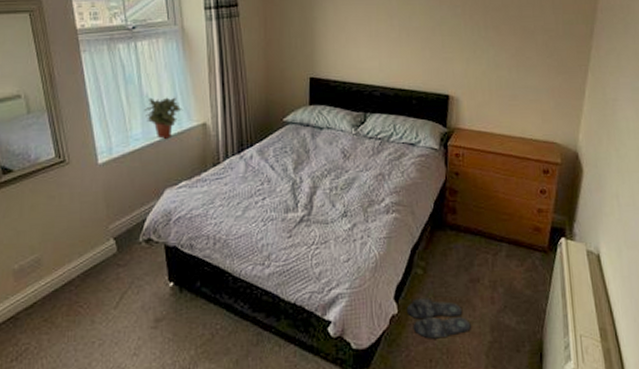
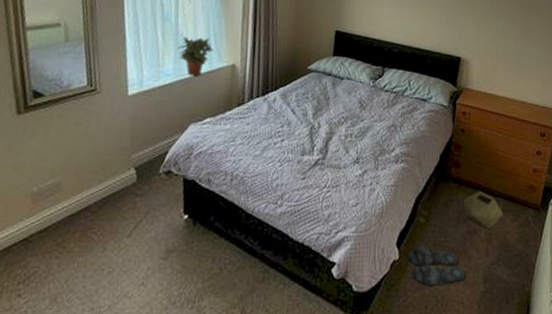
storage box: none [462,237,508,277] -> present [462,191,504,229]

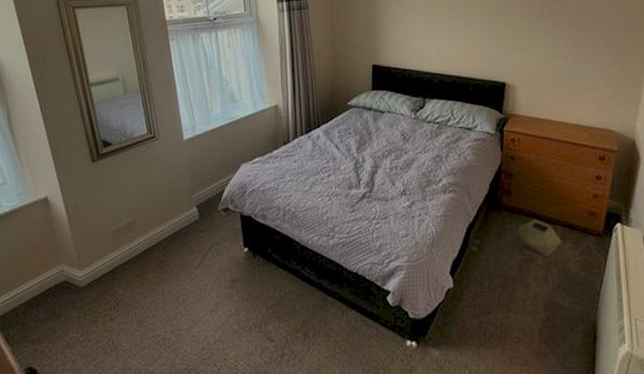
potted plant: present [178,37,215,76] -> none [223,81,258,119]
slippers: present [407,246,466,286] -> none [461,274,525,314]

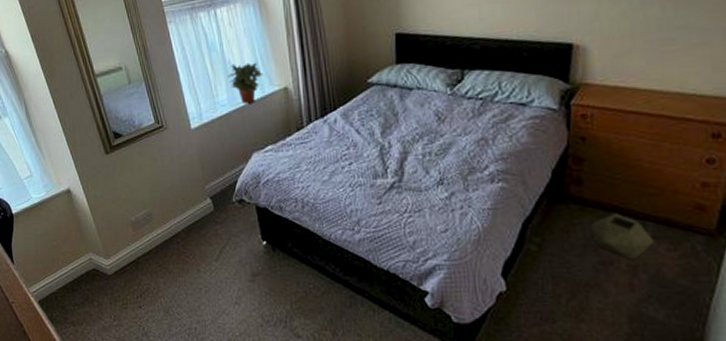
potted plant: none [223,81,258,119] -> present [228,62,265,104]

